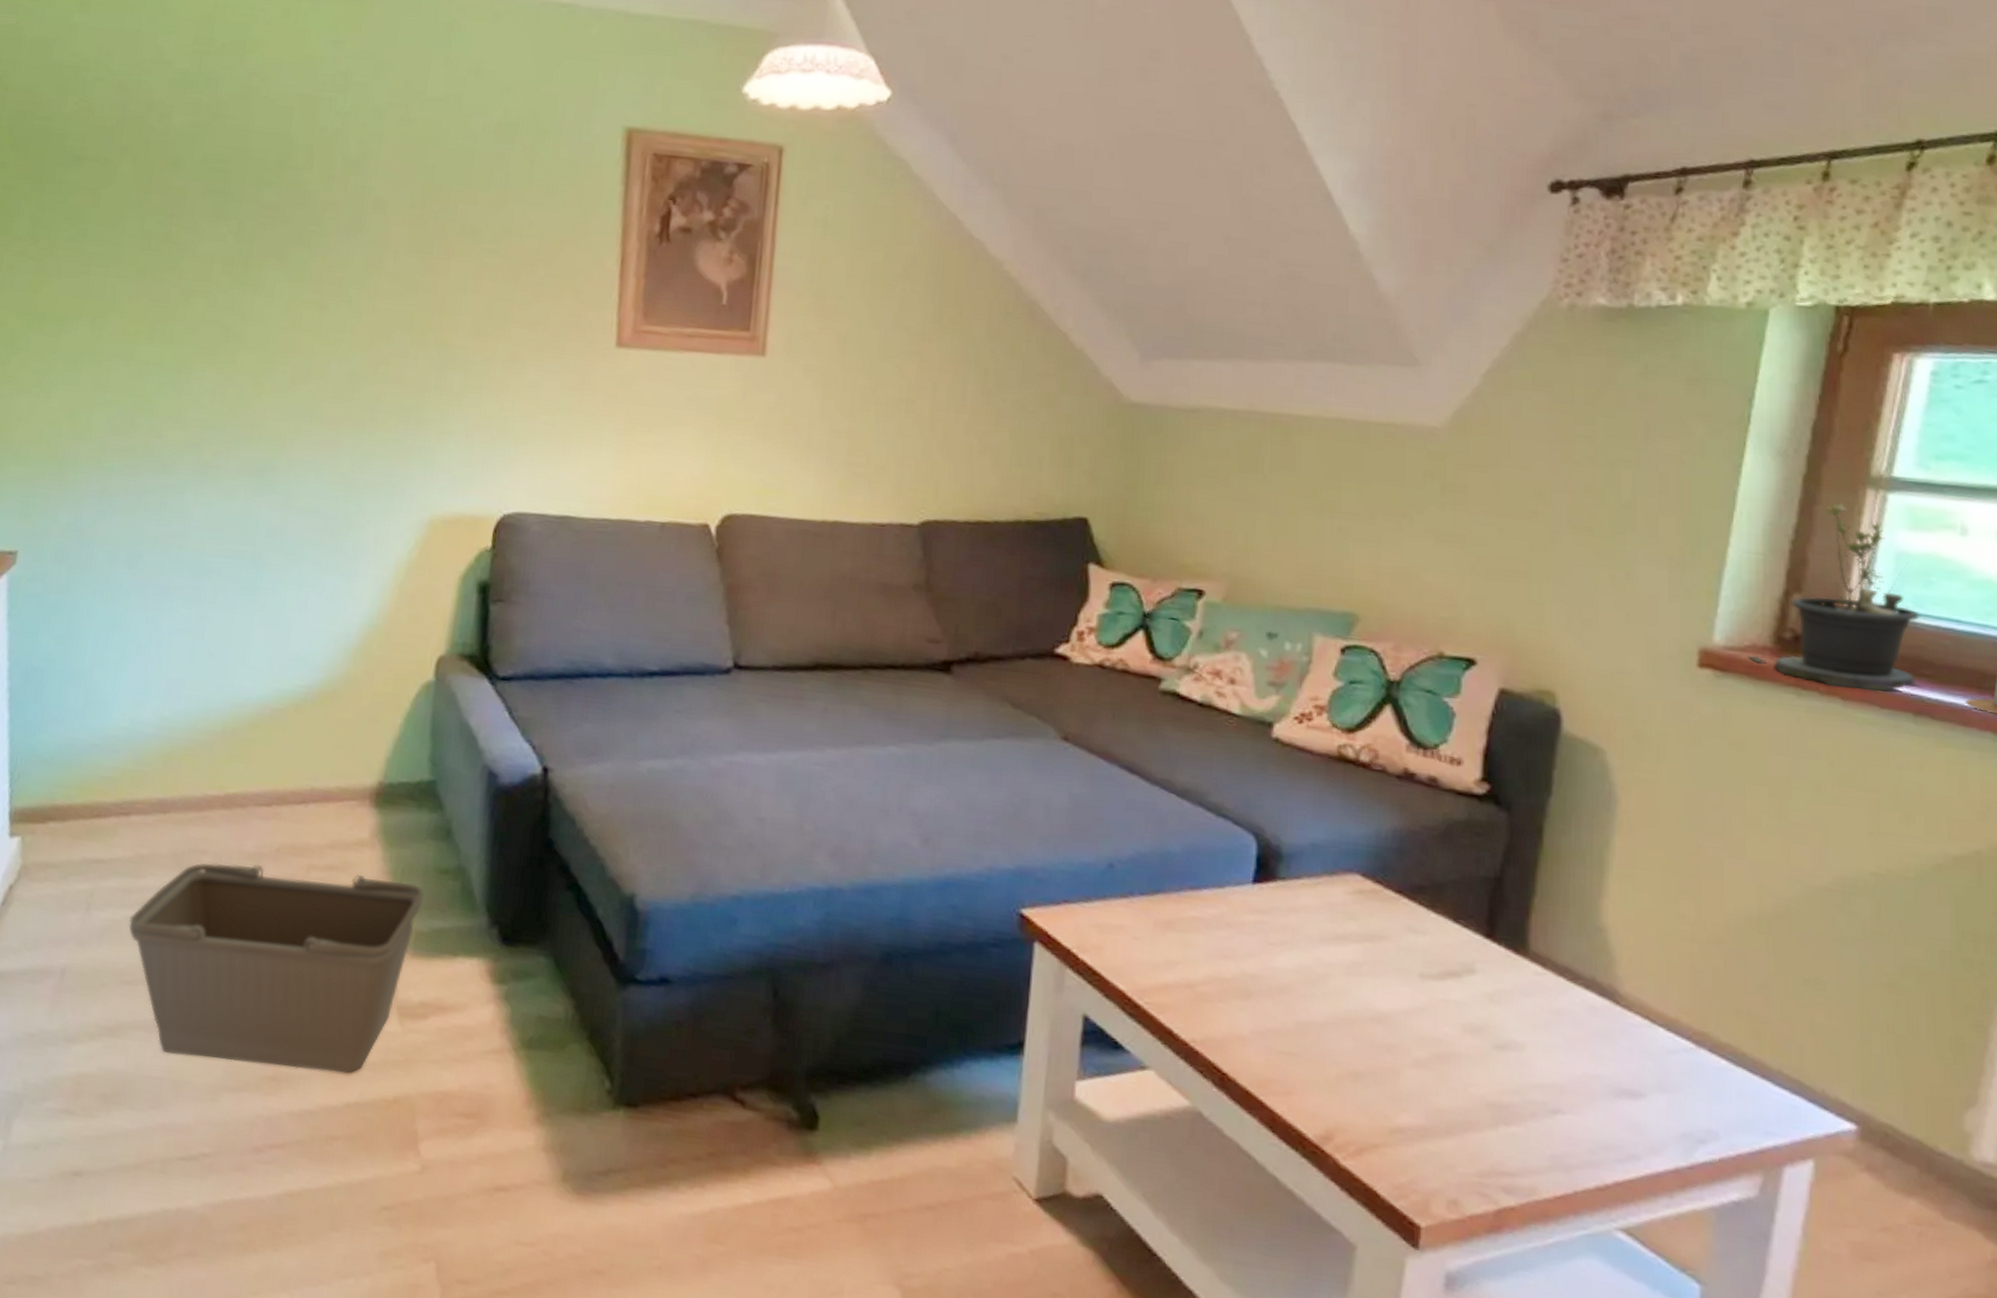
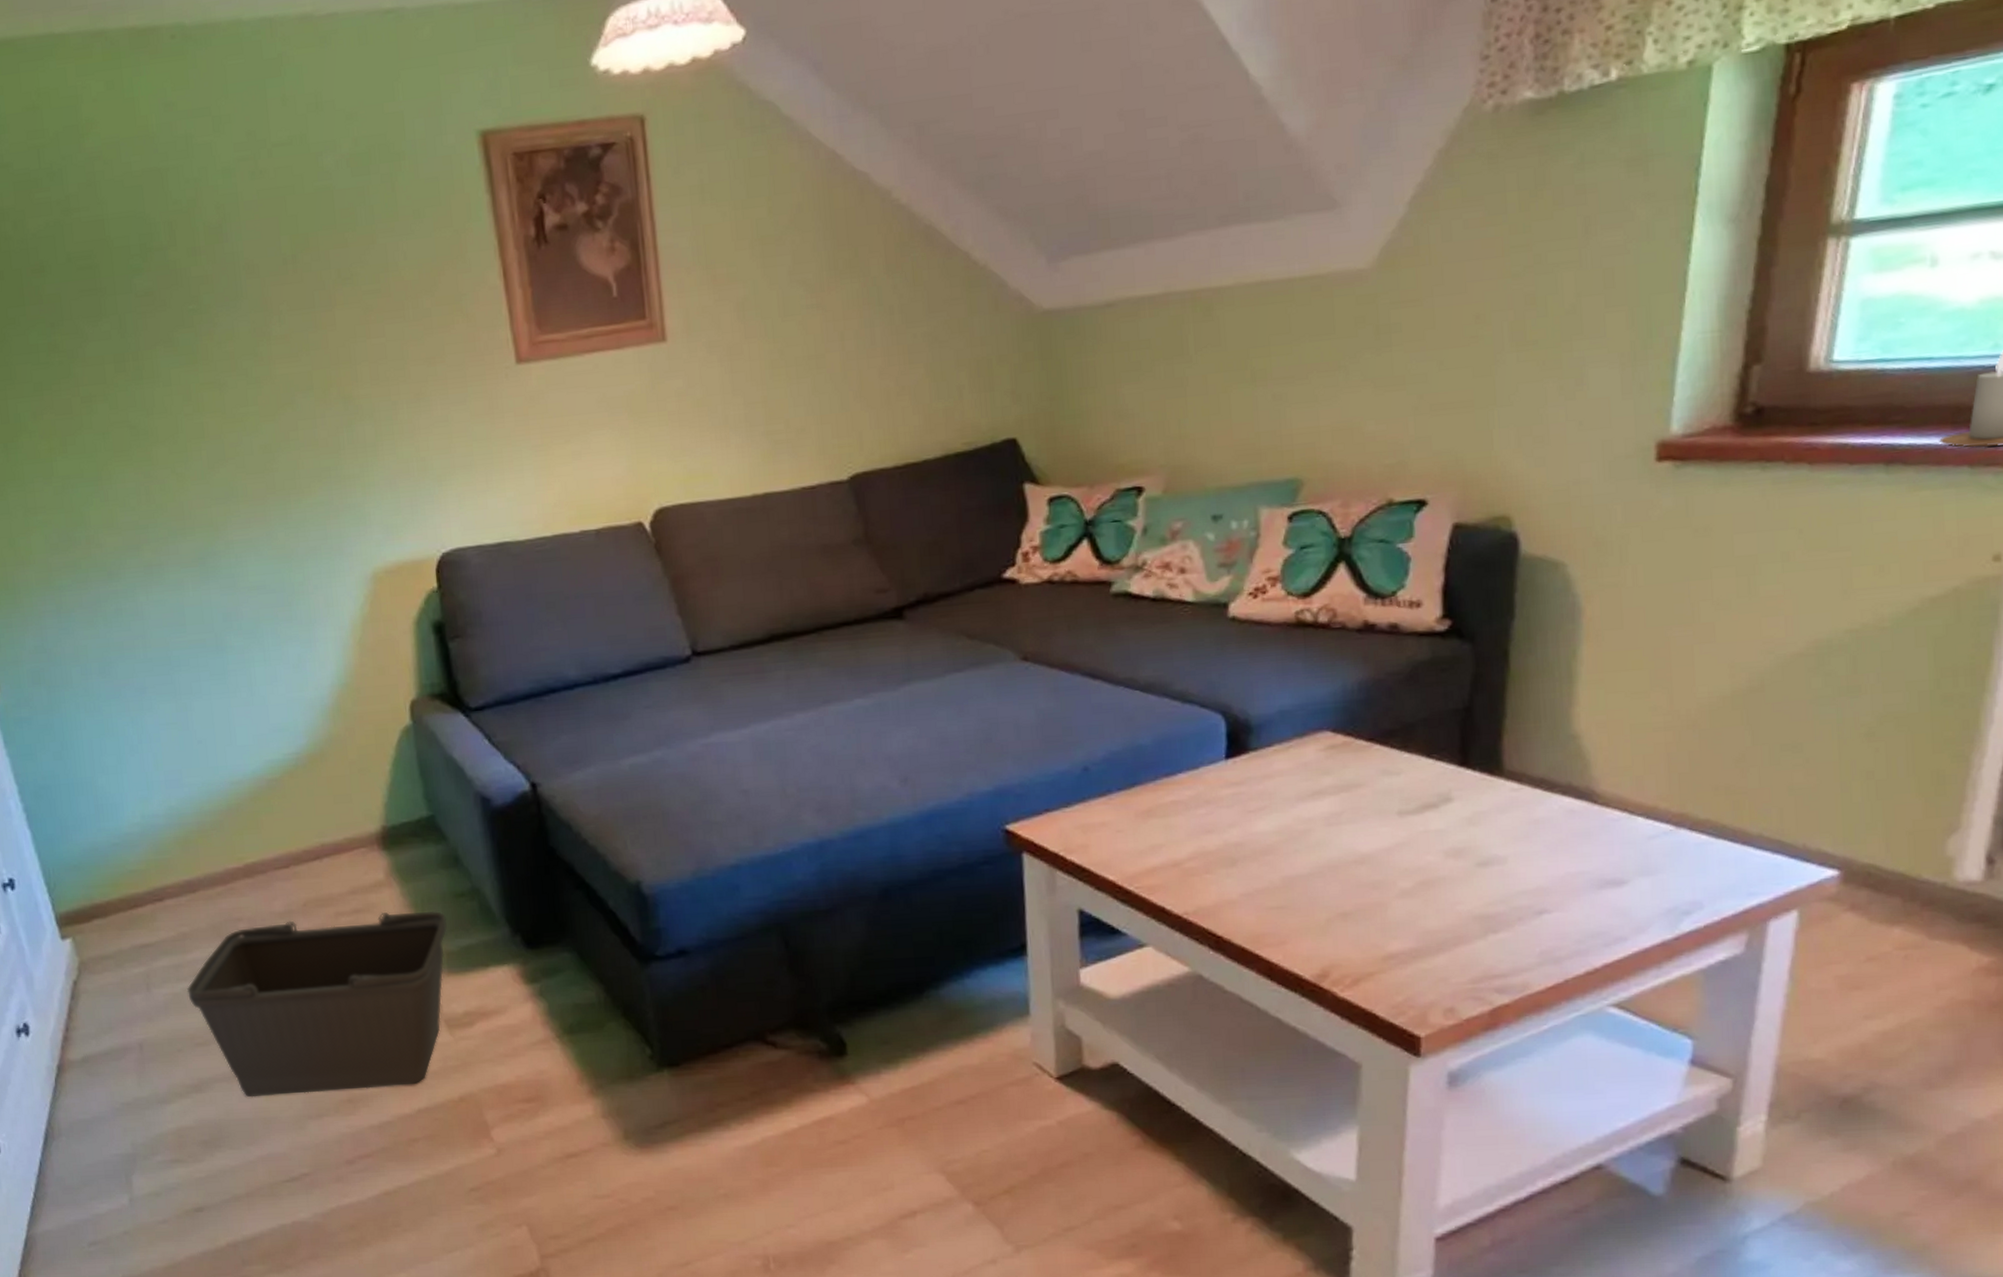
potted plant: present [1748,502,1920,692] -> none [1708,259,1891,454]

